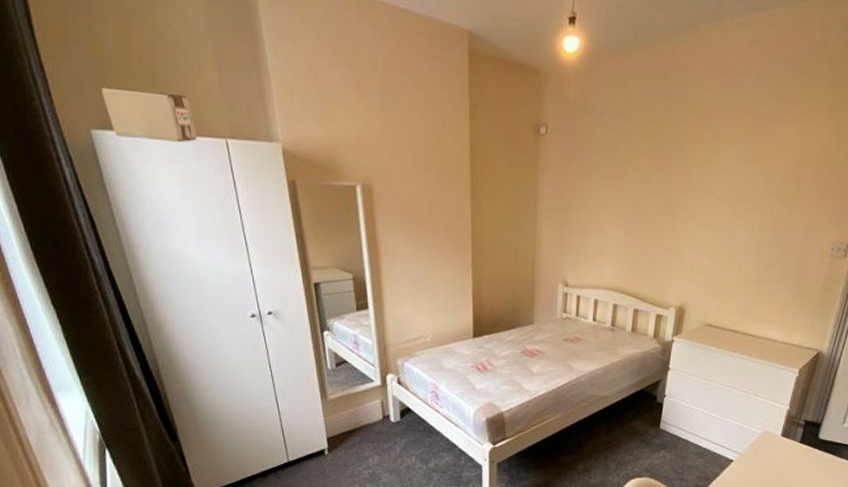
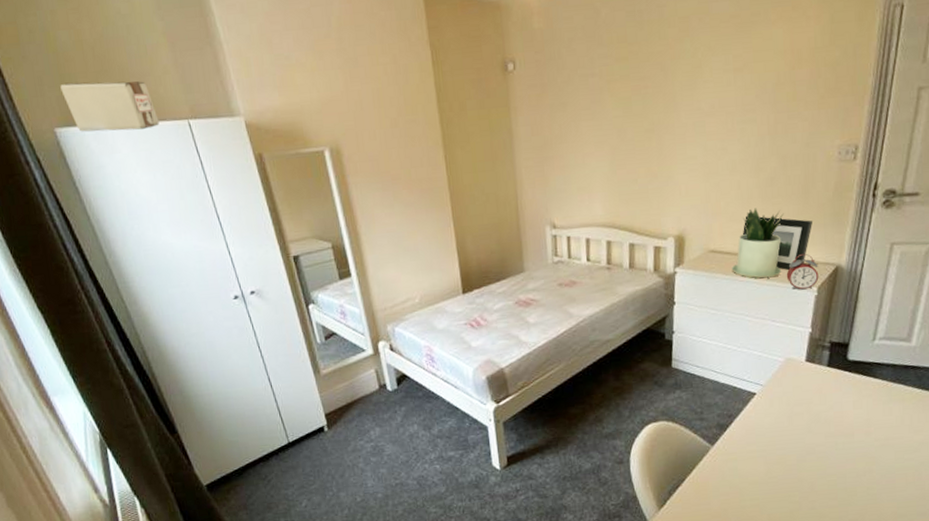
planter: none [724,290,777,356] -> present [731,208,784,279]
picture frame: none [737,296,801,350] -> present [742,215,812,270]
alarm clock: none [772,337,802,370] -> present [786,253,819,290]

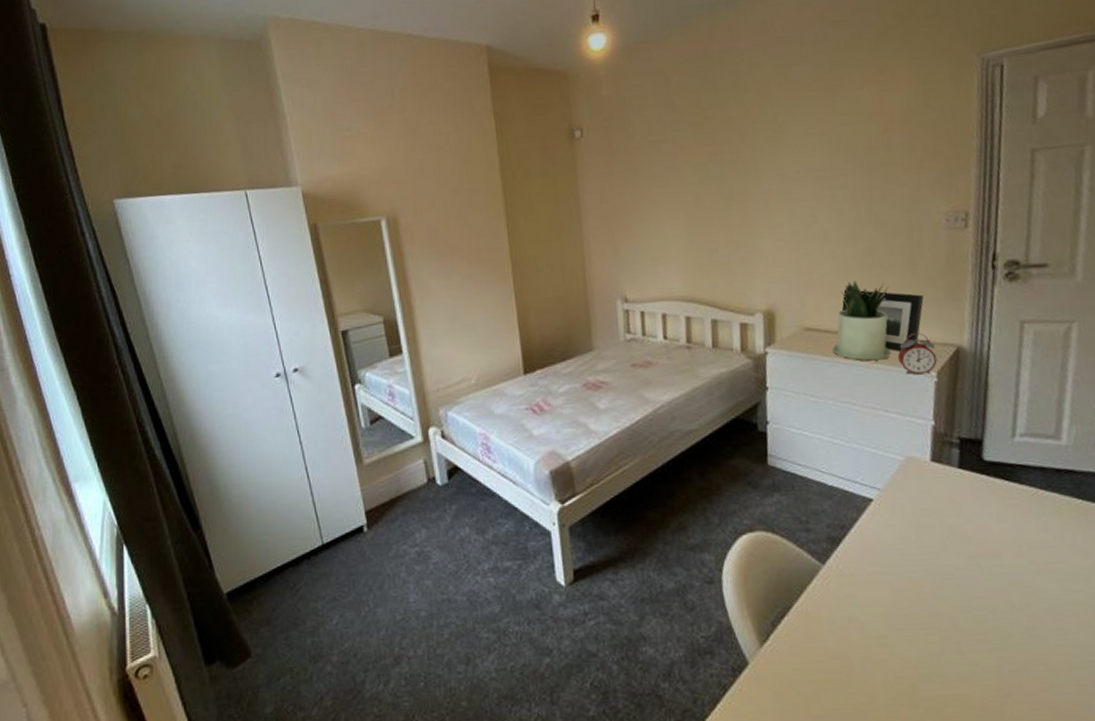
box: present [60,81,160,132] -> none [124,153,217,203]

